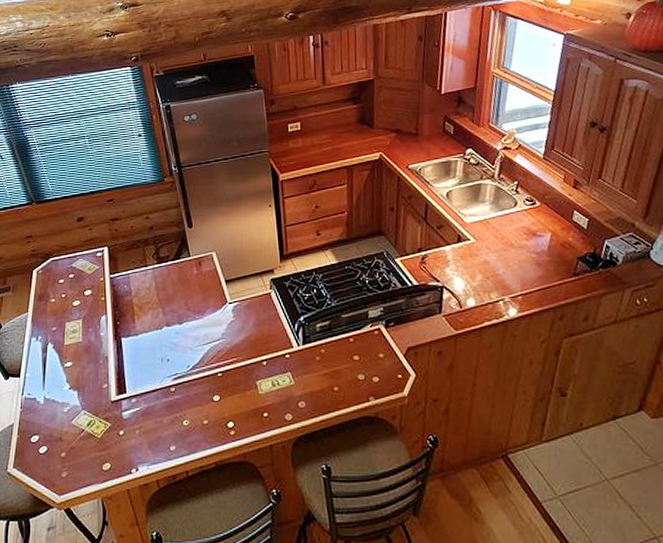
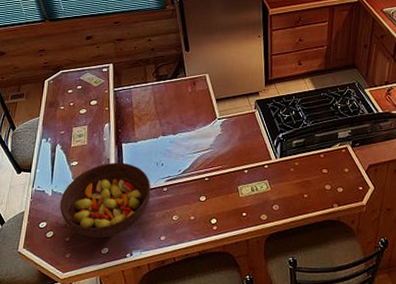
fruit bowl: none [53,360,157,452] -> present [59,162,151,238]

